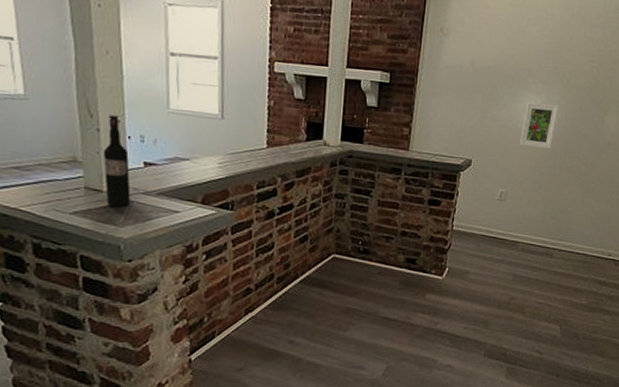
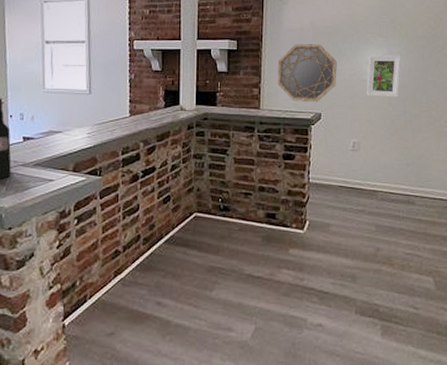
home mirror: none [430,82,494,148] -> present [277,44,337,102]

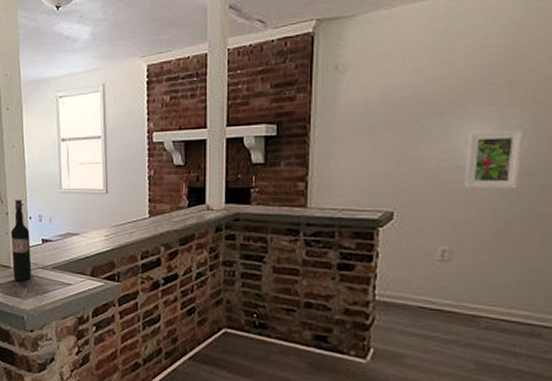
home mirror: present [277,44,337,102] -> none [331,122,418,197]

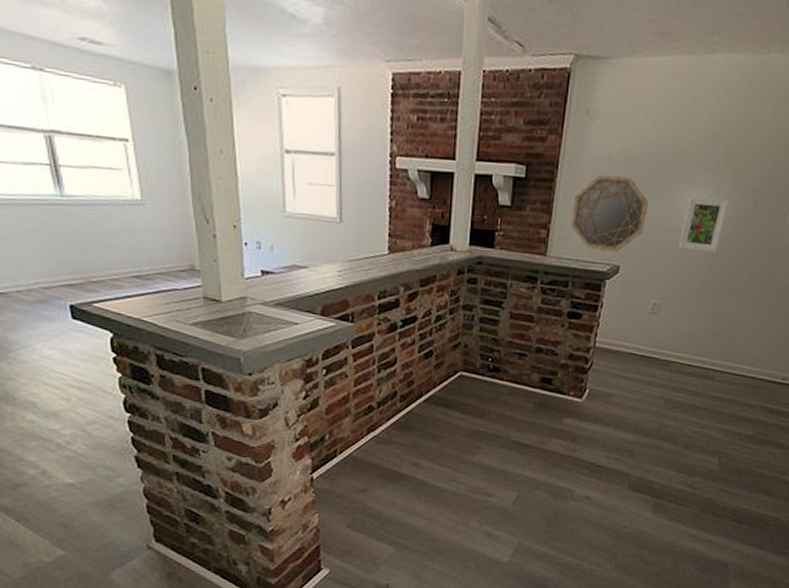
wine bottle: present [10,200,32,281] -> none [220,220,250,318]
home mirror: none [331,122,418,197] -> present [571,175,648,252]

